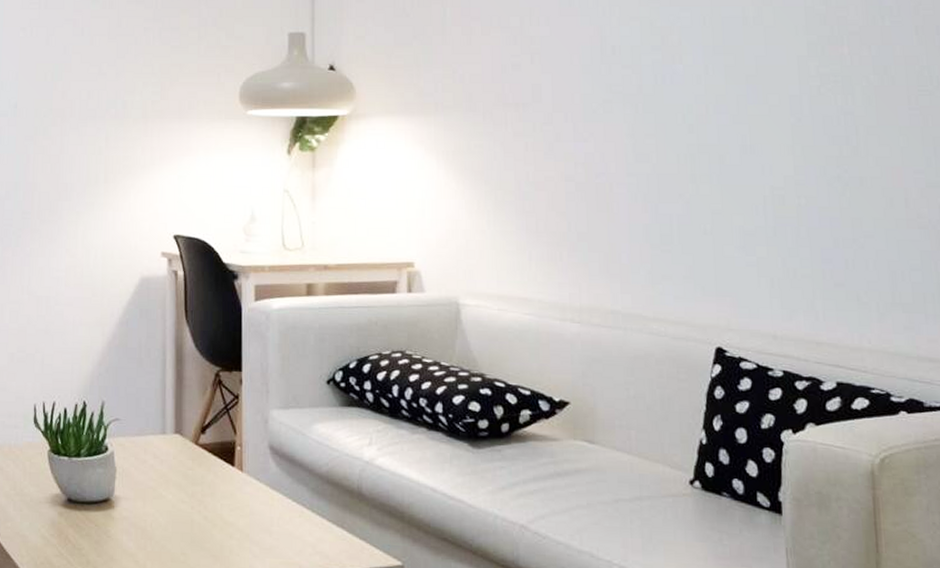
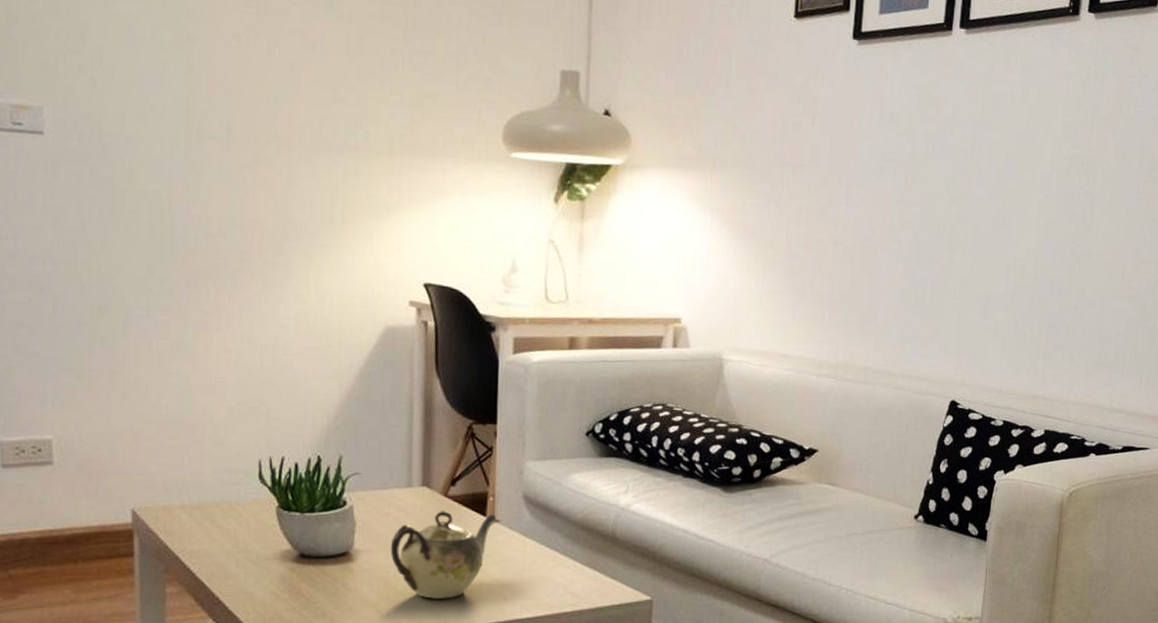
teapot: none [147,459,247,553] -> present [390,511,500,599]

